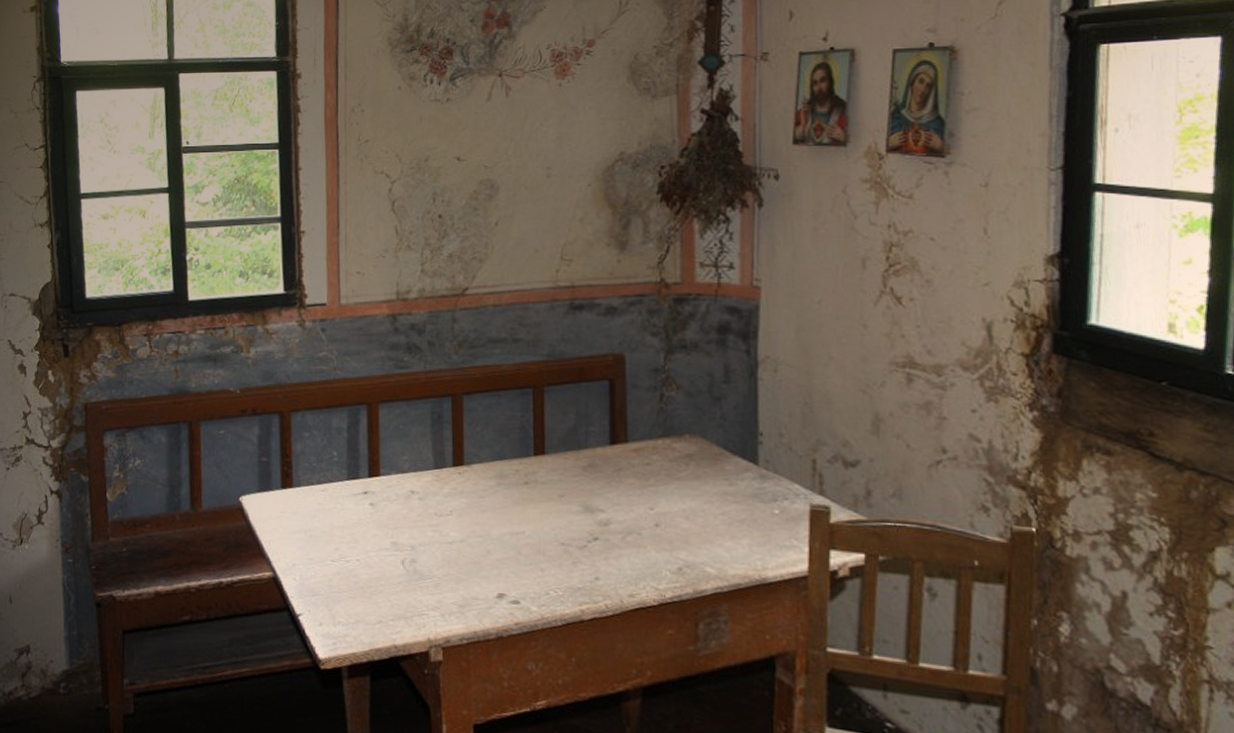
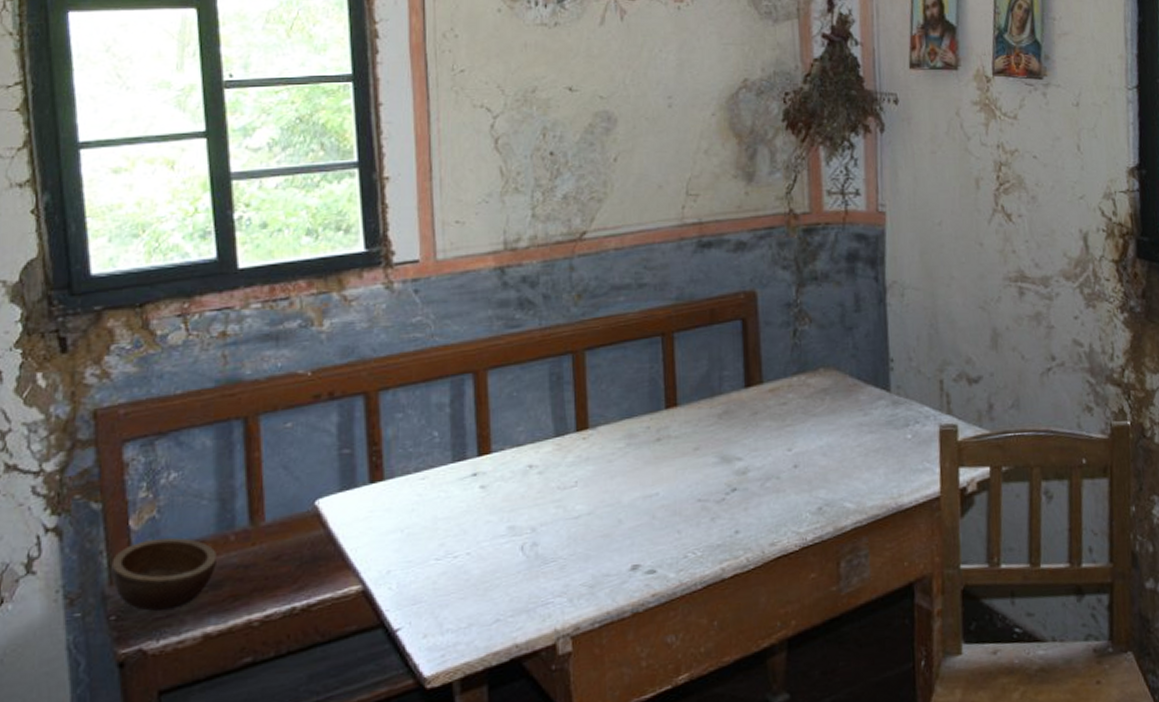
wooden bowl: none [93,510,167,568] -> present [111,537,218,612]

